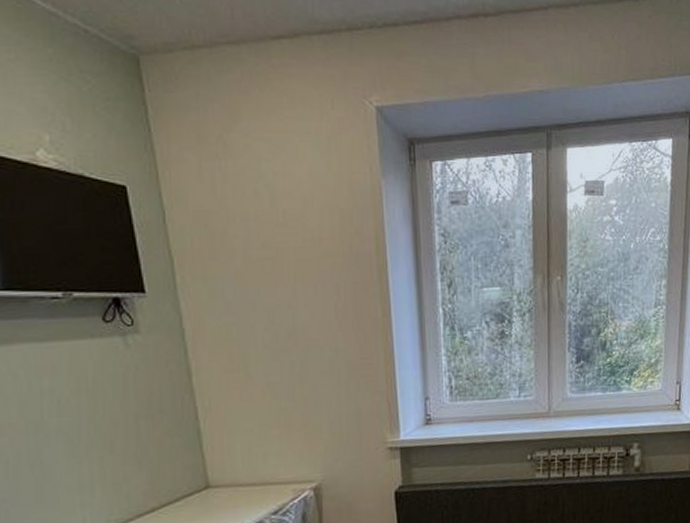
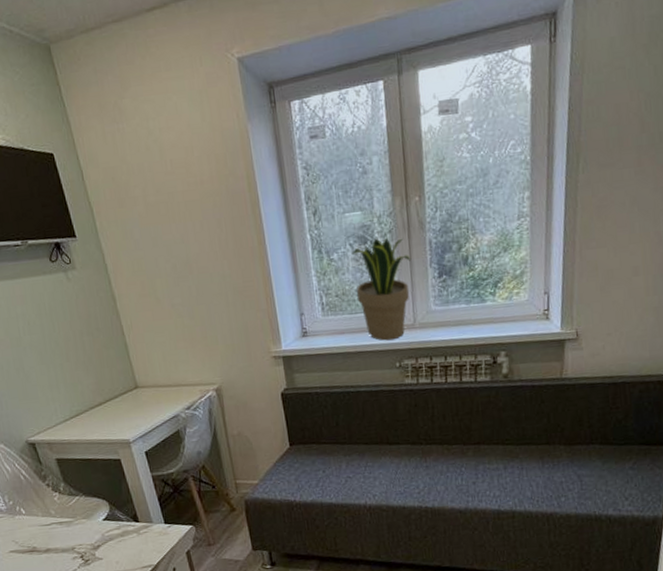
potted plant: none [487,316,549,430] -> present [351,237,410,341]

